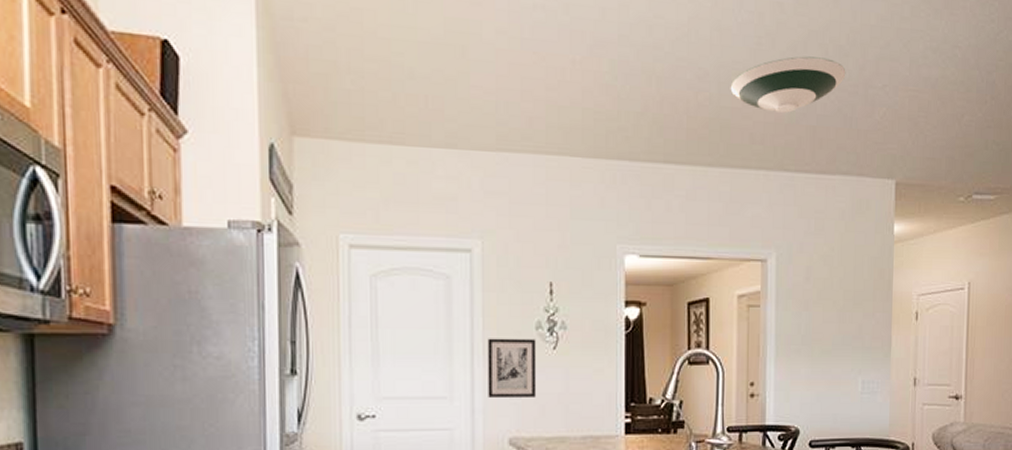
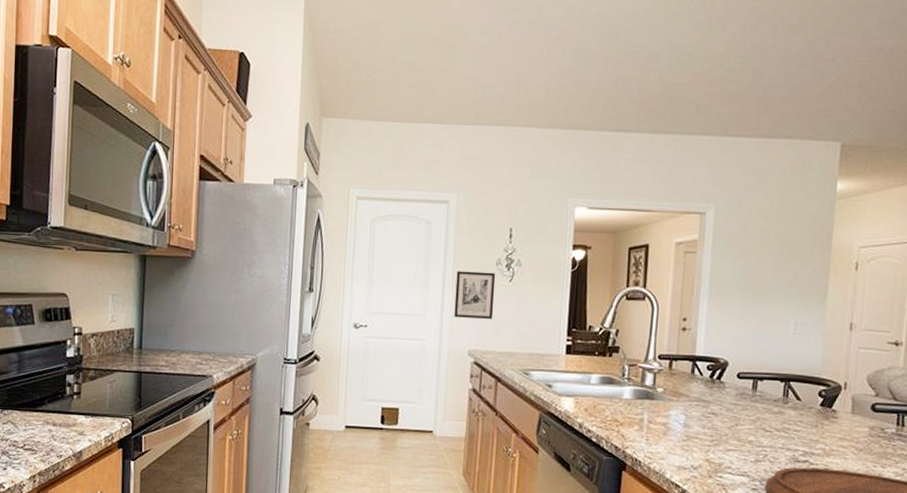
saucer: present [730,56,846,113] -> none [680,35,795,86]

